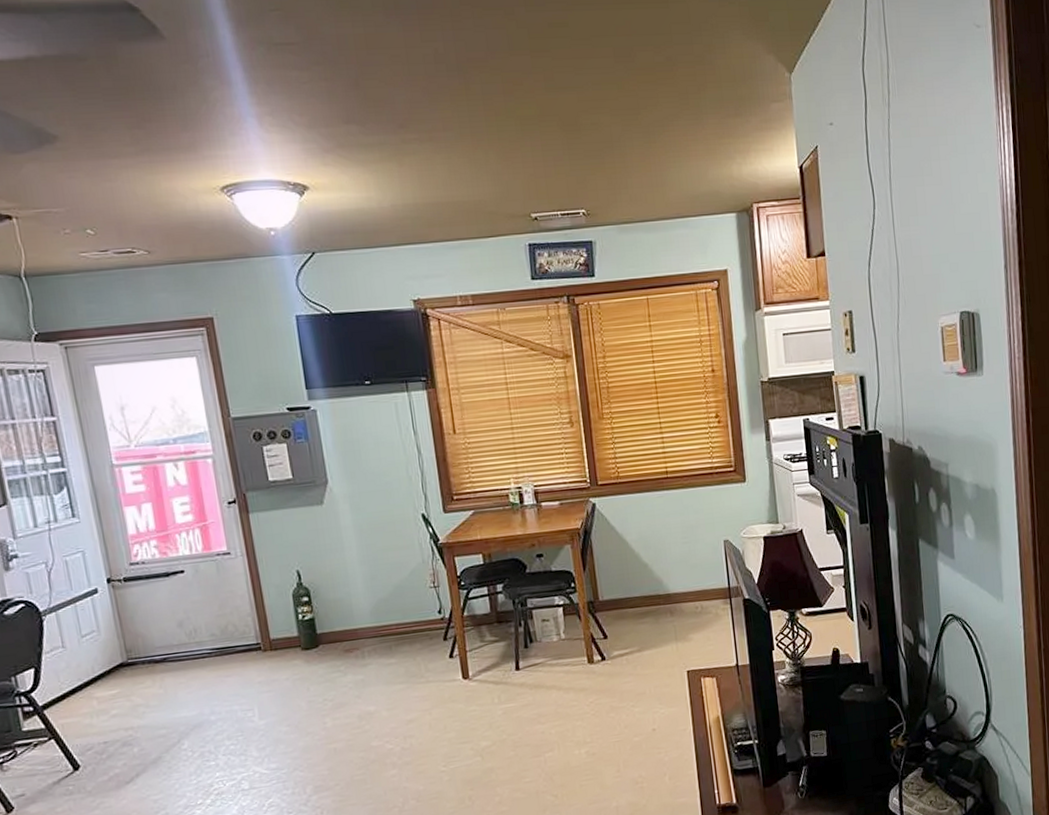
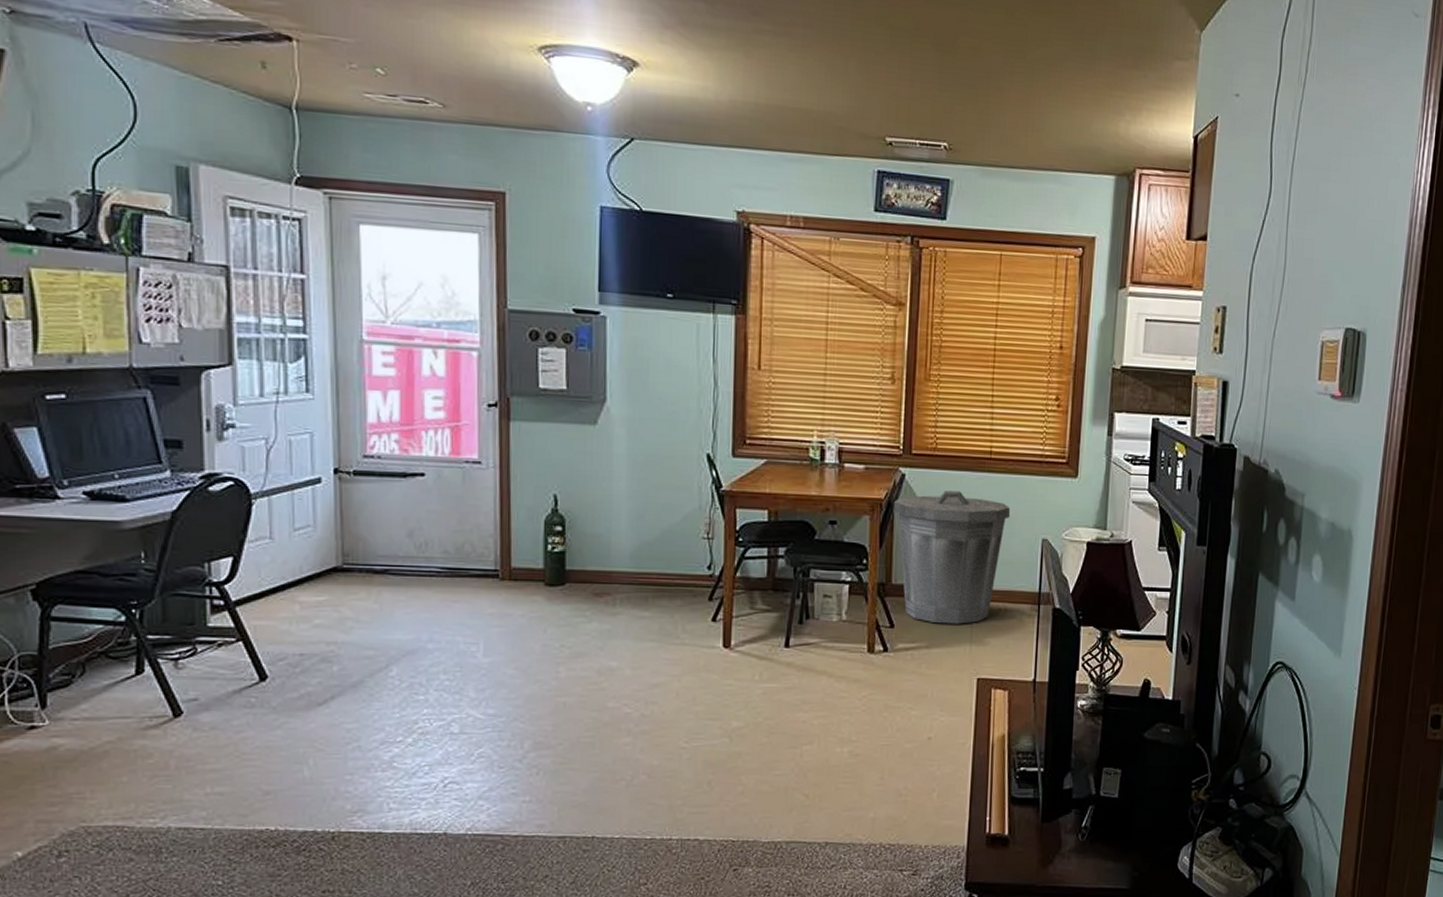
trash can: none [589,510,693,629] -> present [893,490,1011,624]

